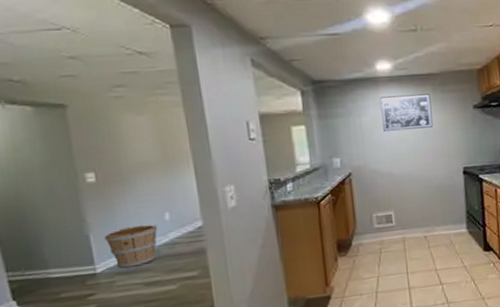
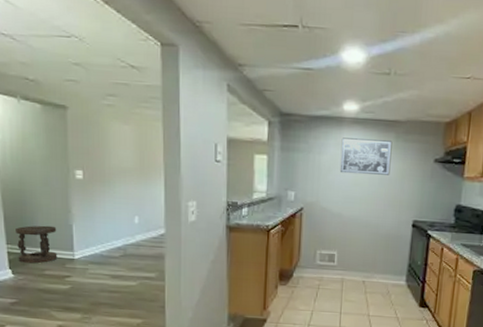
stool: none [16,240,75,290] -> present [15,225,58,264]
wooden bucket: present [104,224,158,269] -> none [84,223,128,260]

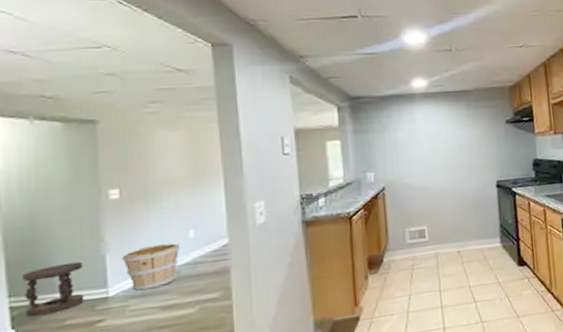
wooden bucket: none [84,223,128,260] -> present [122,243,181,291]
wall art: present [339,137,393,175] -> none [414,109,467,146]

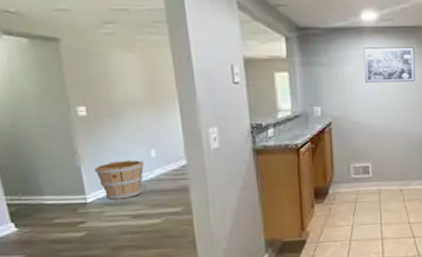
stool: present [23,261,84,318] -> none [13,170,67,214]
wall art: none [414,109,467,146] -> present [363,47,415,83]

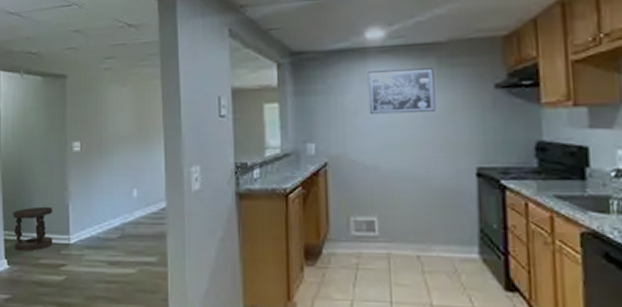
stool: none [13,170,67,214] -> present [13,206,53,251]
wooden bucket: present [94,159,145,200] -> none [80,199,126,243]

